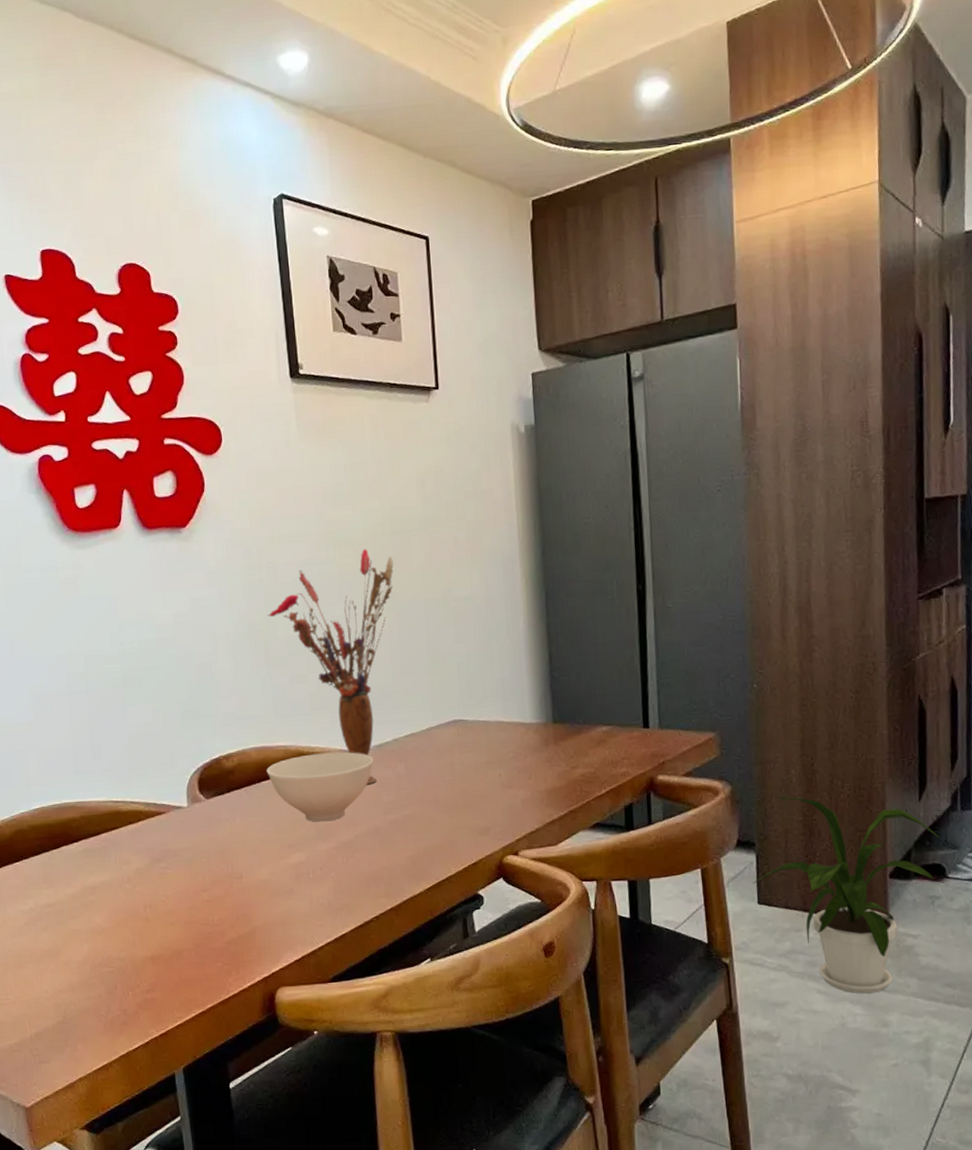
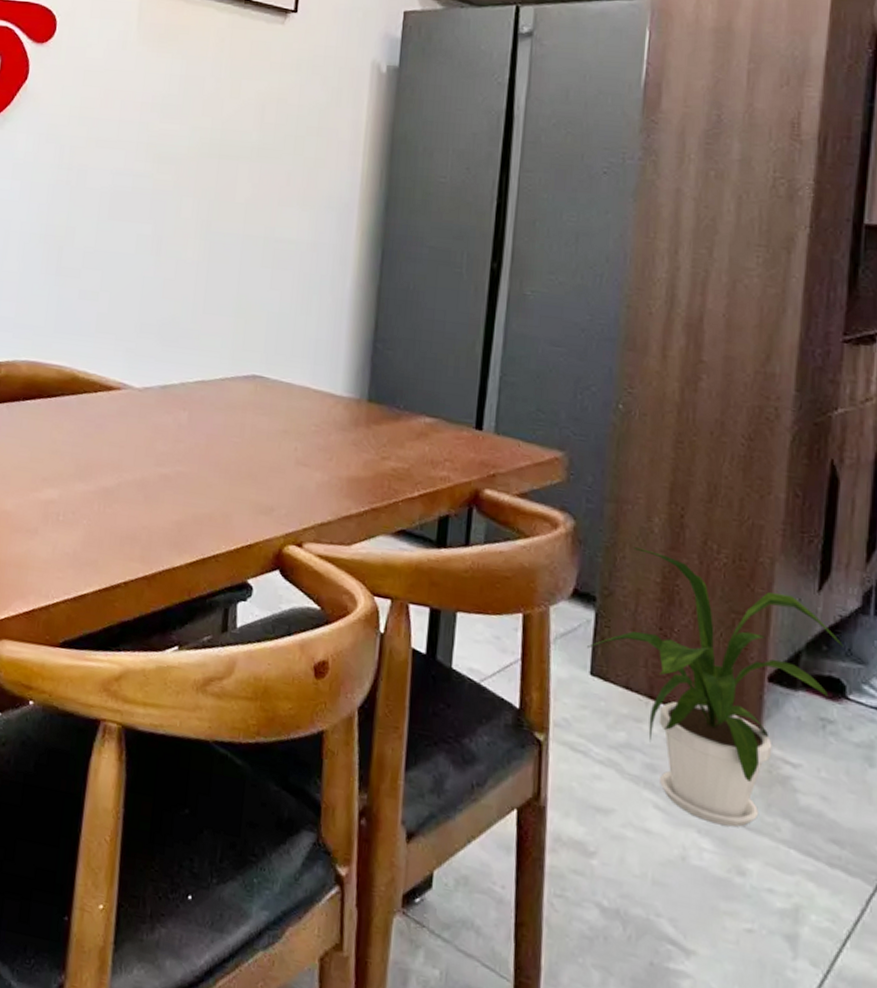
bowl: present [266,752,374,822] -> none [34,380,155,461]
bouquet: present [267,548,394,785] -> none [68,168,216,428]

